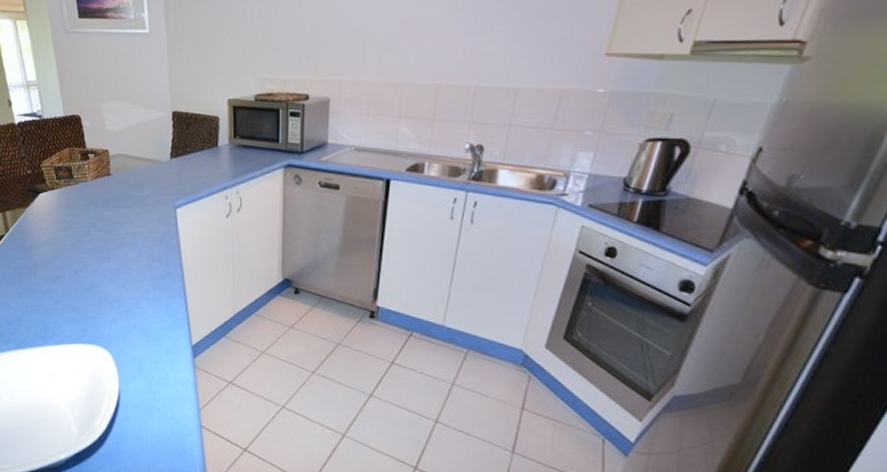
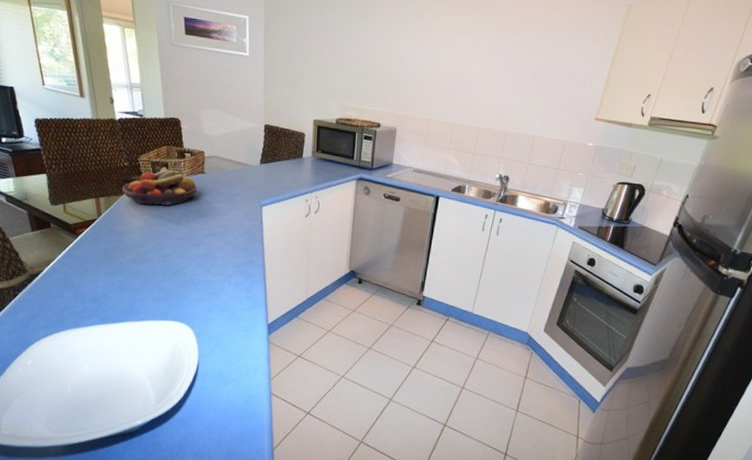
fruit bowl: none [27,171,103,216] -> present [122,167,197,206]

